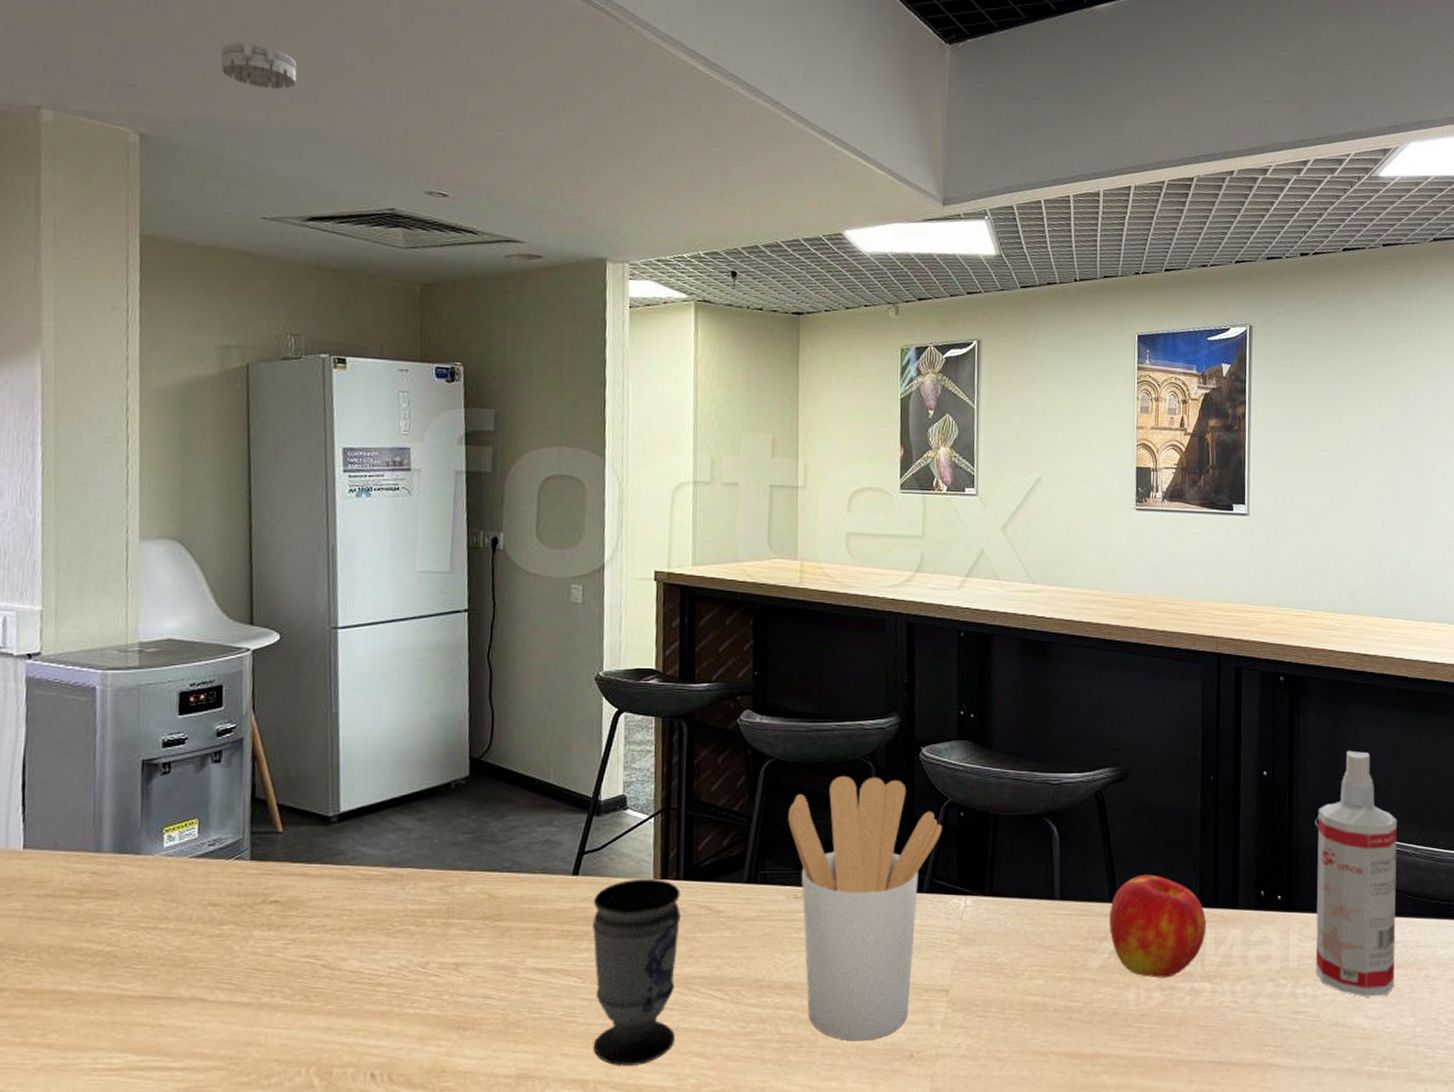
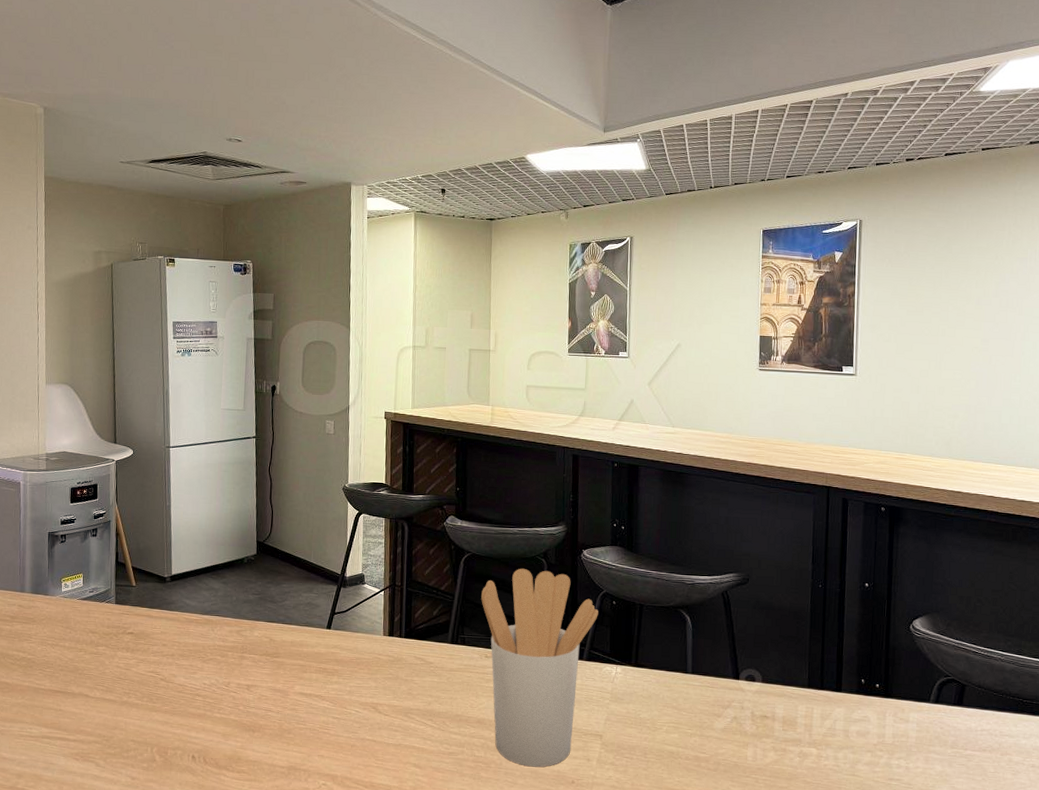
smoke detector: present [220,42,297,90] -> none [93,39,142,71]
cup: present [592,878,681,1066] -> none [340,634,403,769]
apple: present [1109,874,1207,978] -> none [732,659,814,742]
spray bottle: present [1315,750,1397,997] -> none [909,570,985,773]

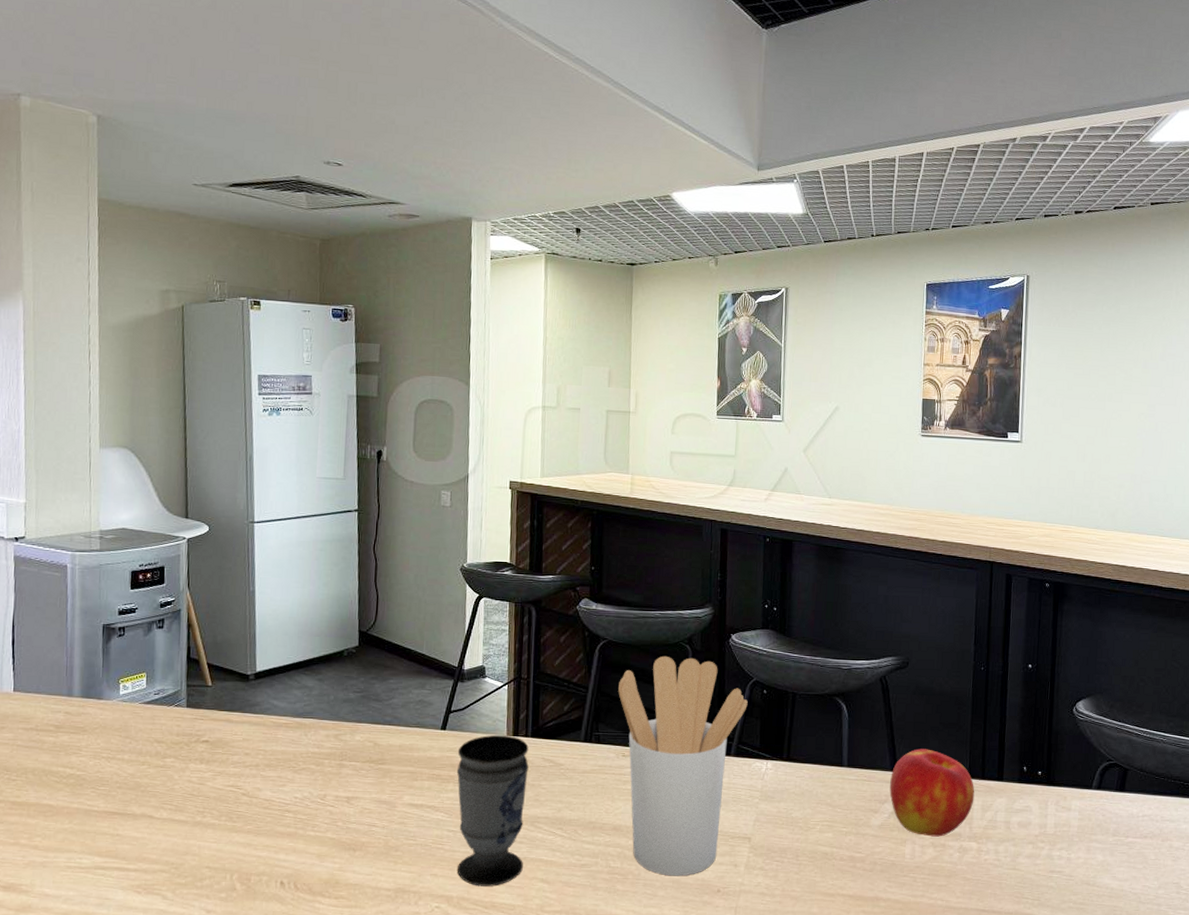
cup: none [340,634,403,769] -> present [456,734,529,887]
apple: none [732,659,814,742] -> present [889,749,975,837]

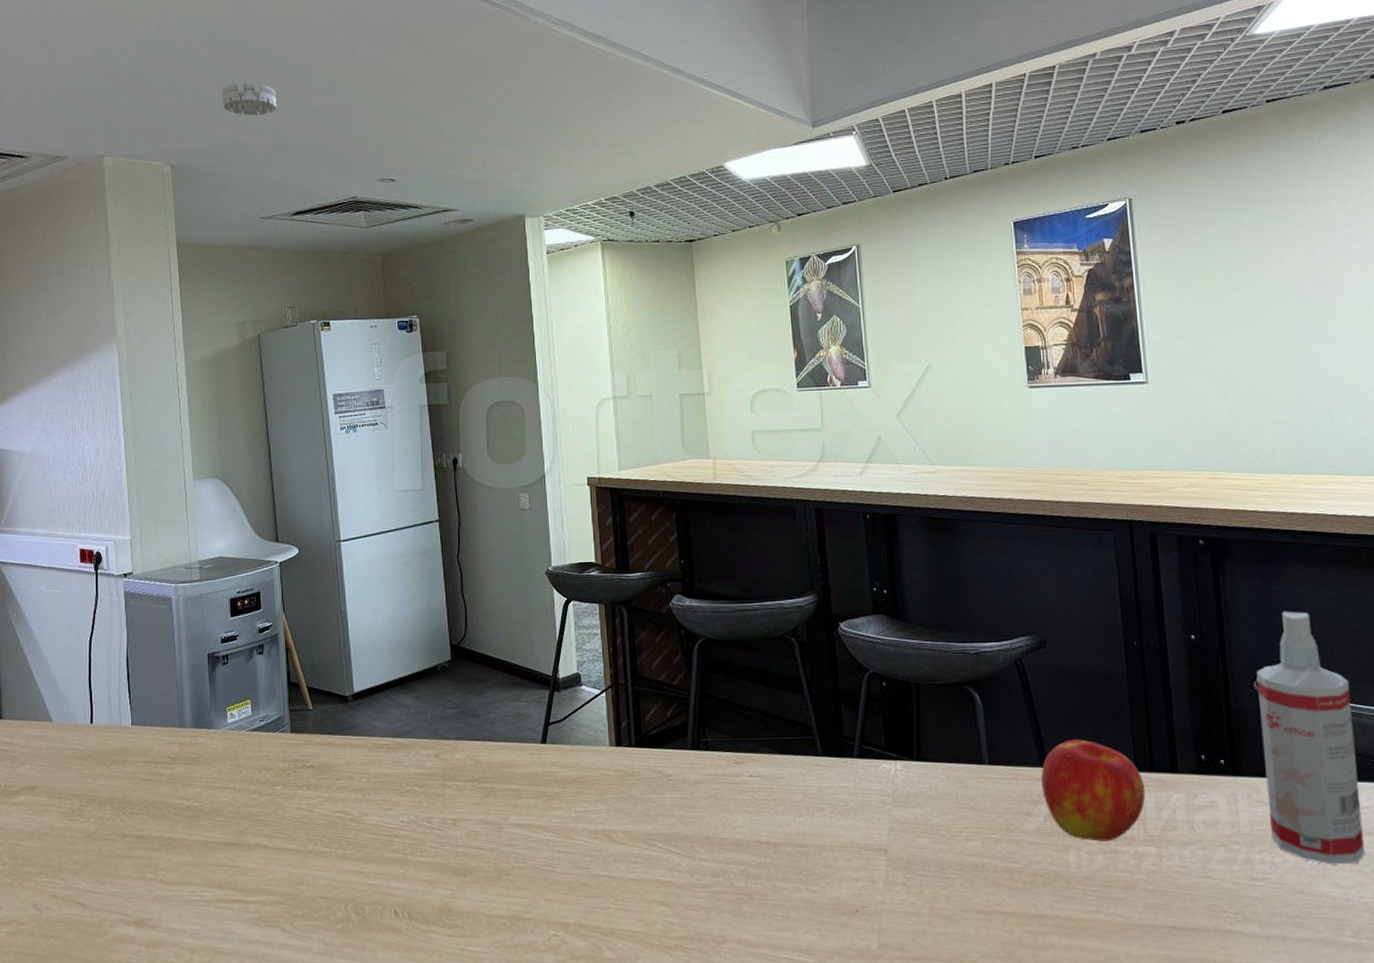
smoke detector: none [160,37,221,77] -> present [222,82,277,116]
cup: present [456,734,529,887] -> none [560,746,640,912]
utensil holder: present [618,655,748,876] -> none [722,650,866,895]
spray bottle: none [1070,649,1148,862] -> present [1256,611,1365,865]

